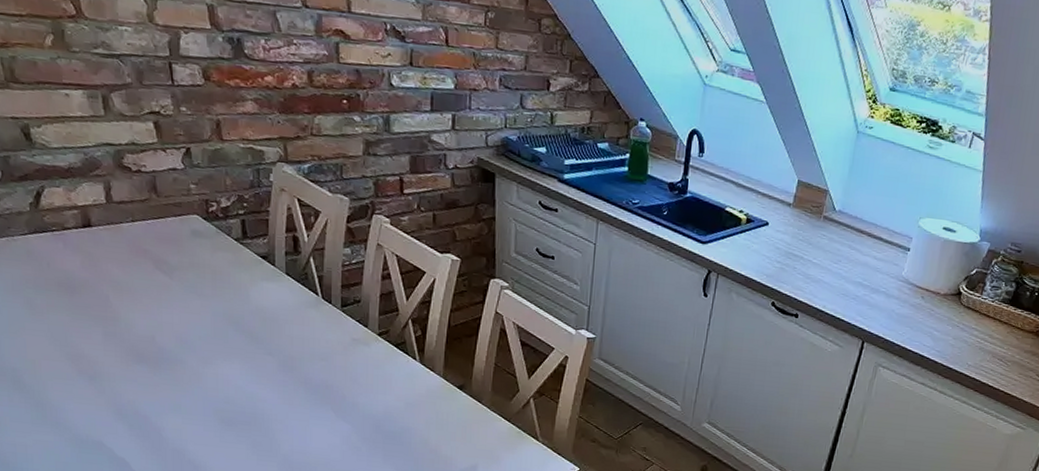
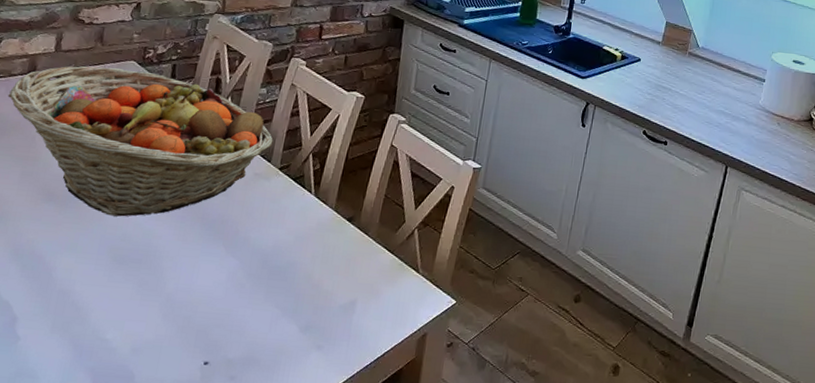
fruit basket: none [67,219,367,380] -> present [7,65,273,217]

